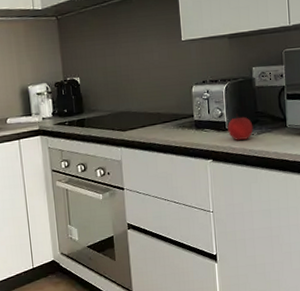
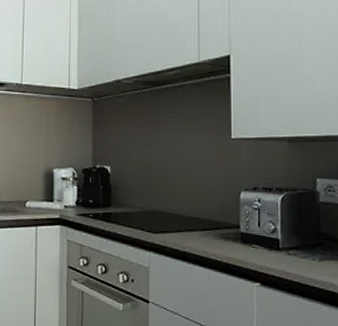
apple: present [228,113,253,141] -> none [282,231,315,265]

